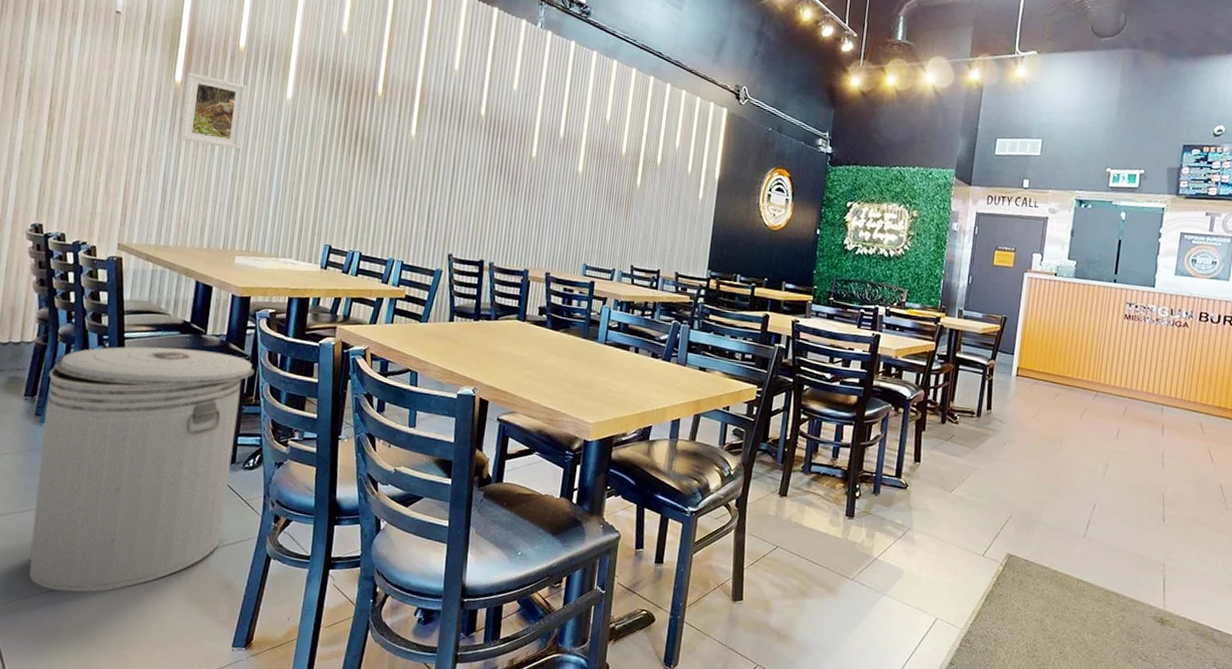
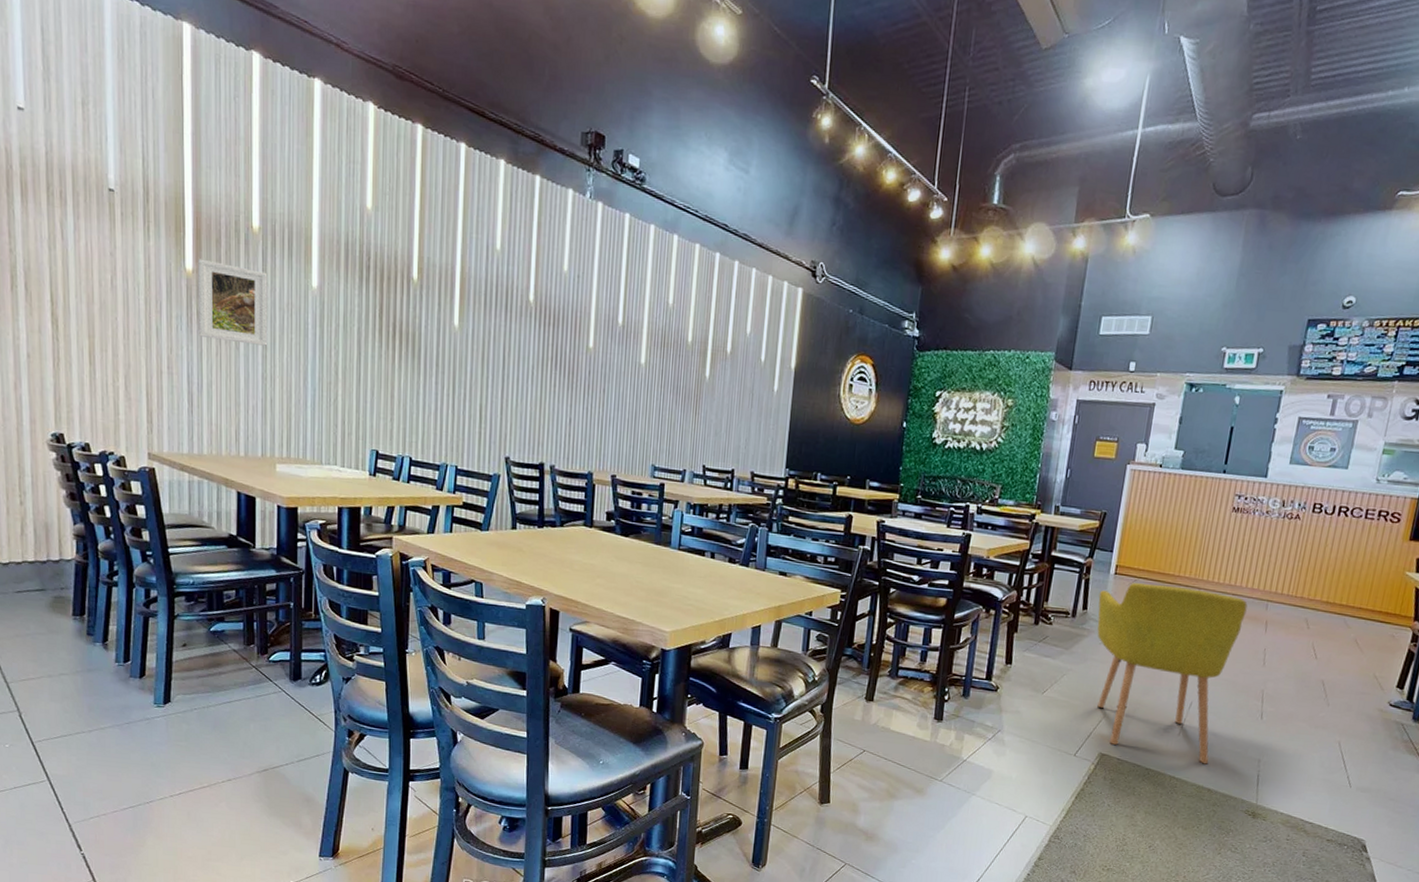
can: present [29,346,254,592] -> none [95,562,310,808]
chair: none [1001,384,1144,568] -> present [1097,583,1248,765]

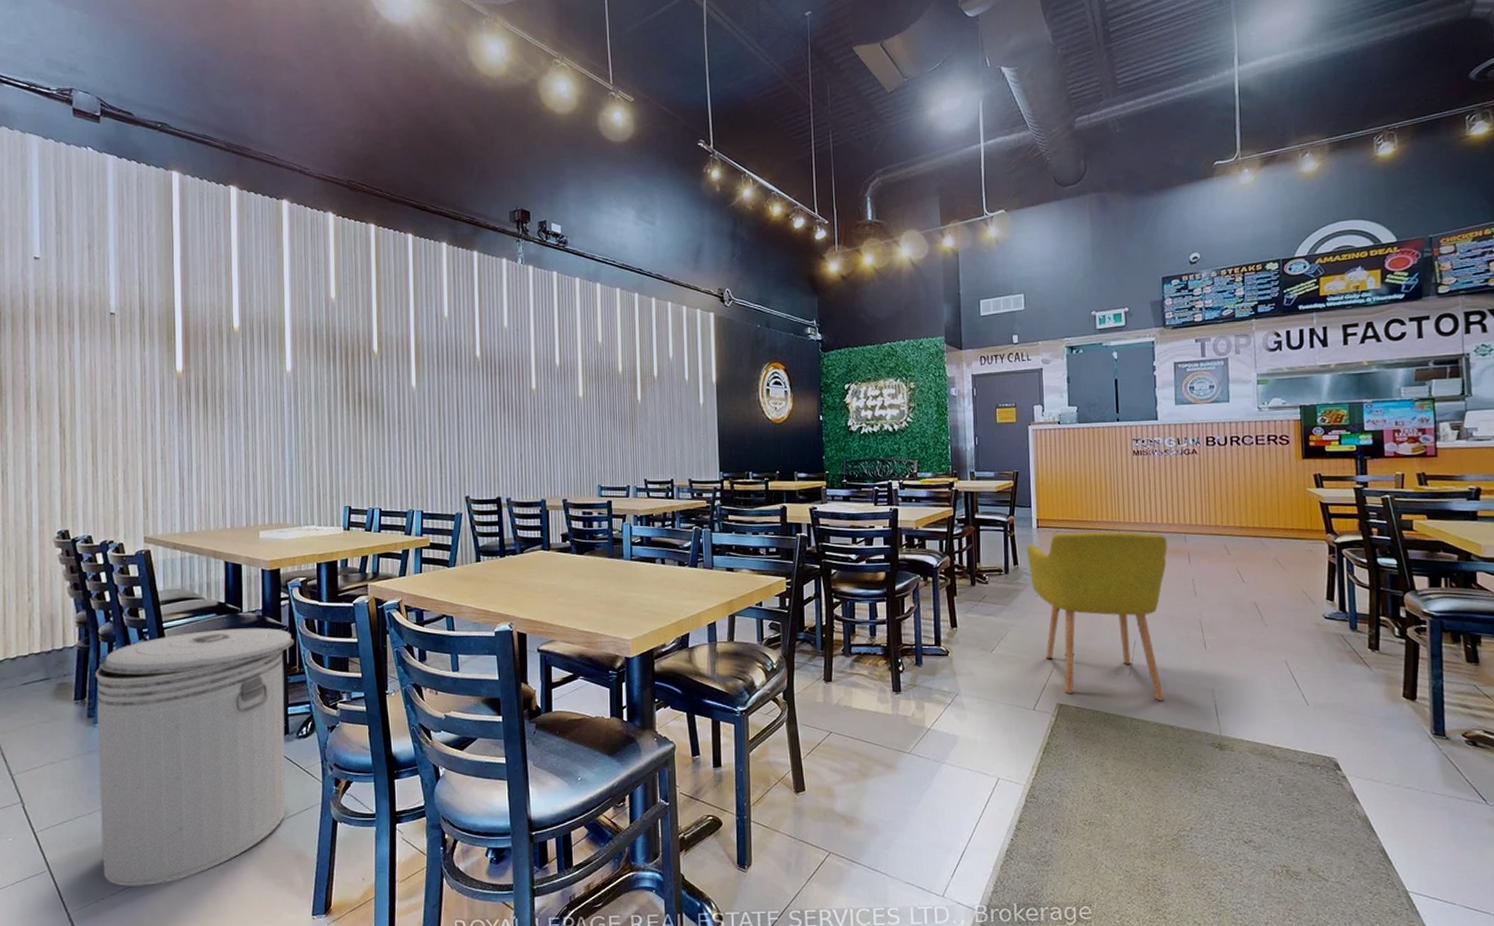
can: none [95,562,310,808] -> present [95,628,294,887]
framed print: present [197,258,268,346] -> none [186,360,249,428]

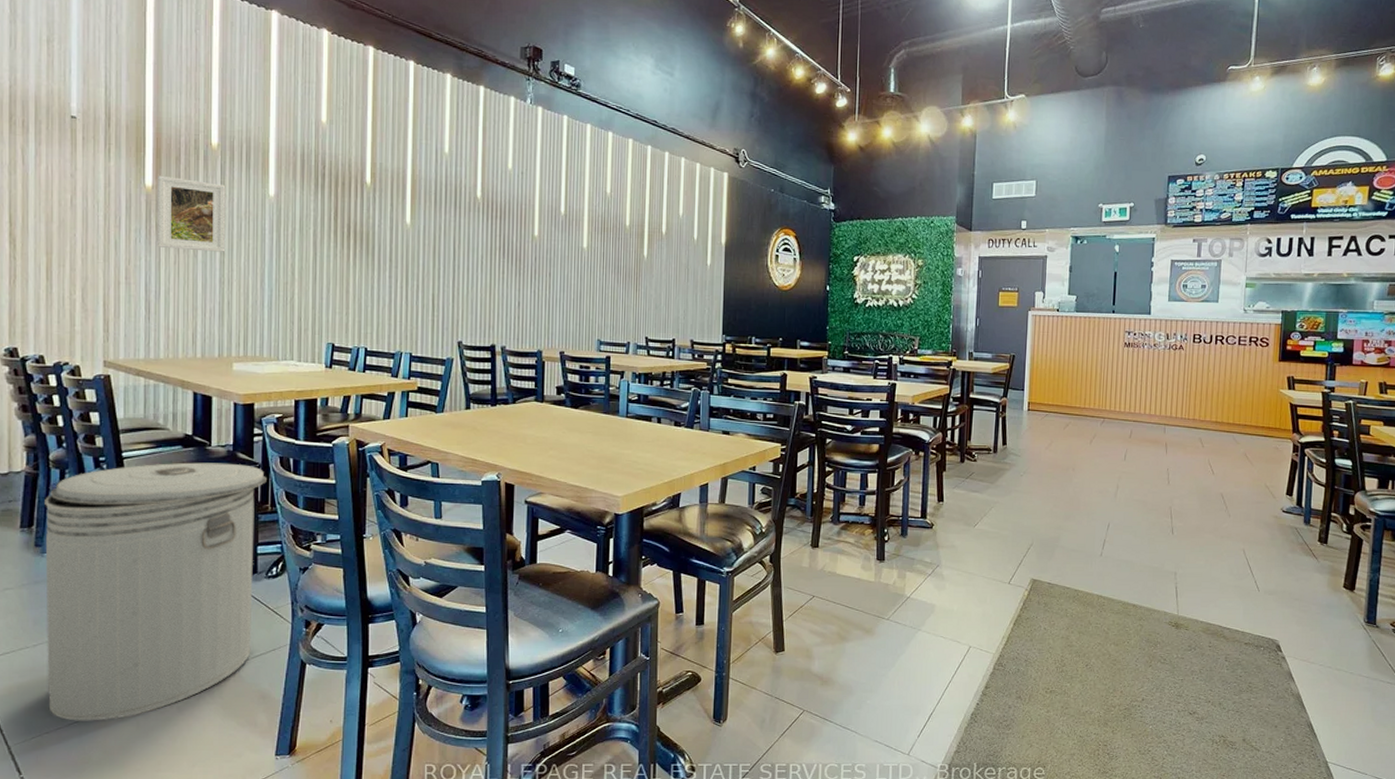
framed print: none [186,360,249,428] -> present [157,175,226,252]
chair: present [1026,531,1167,701] -> none [1016,417,1148,581]

